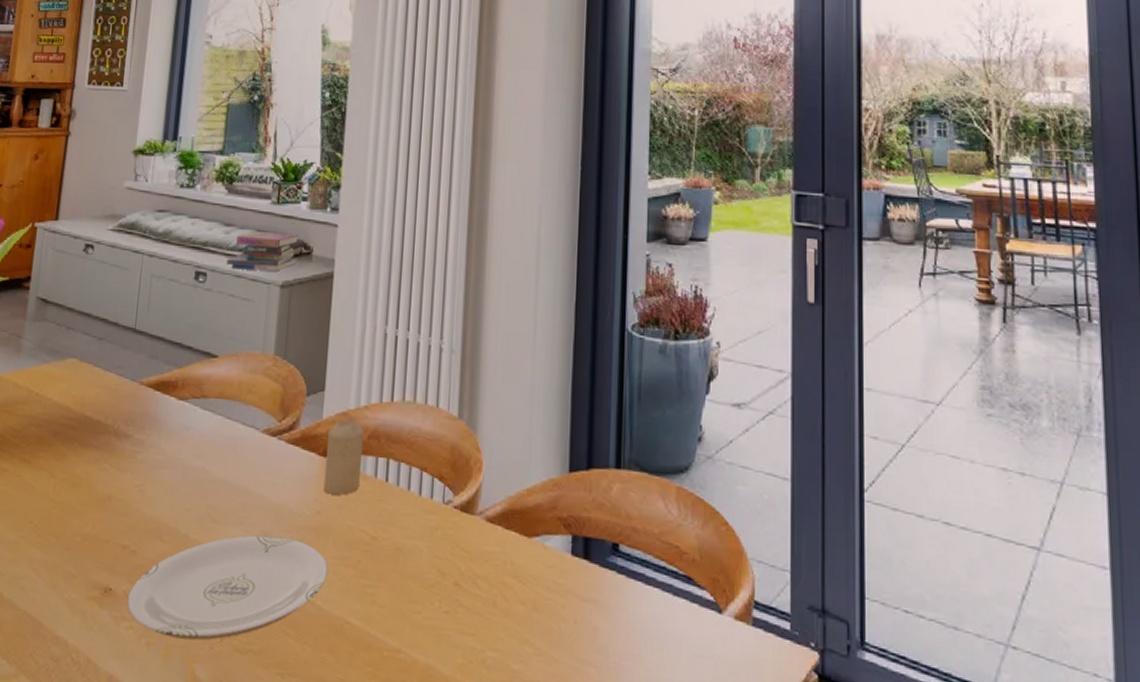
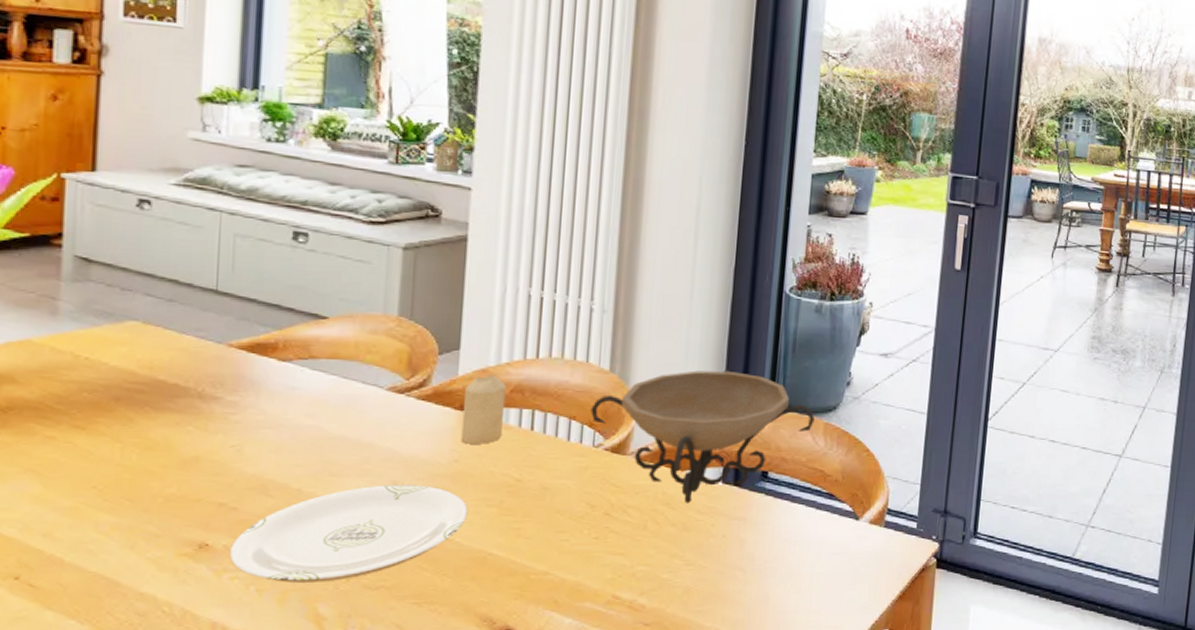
books: present [226,232,298,271] -> none [333,192,423,233]
decorative bowl: none [440,418,666,578] -> present [590,369,815,504]

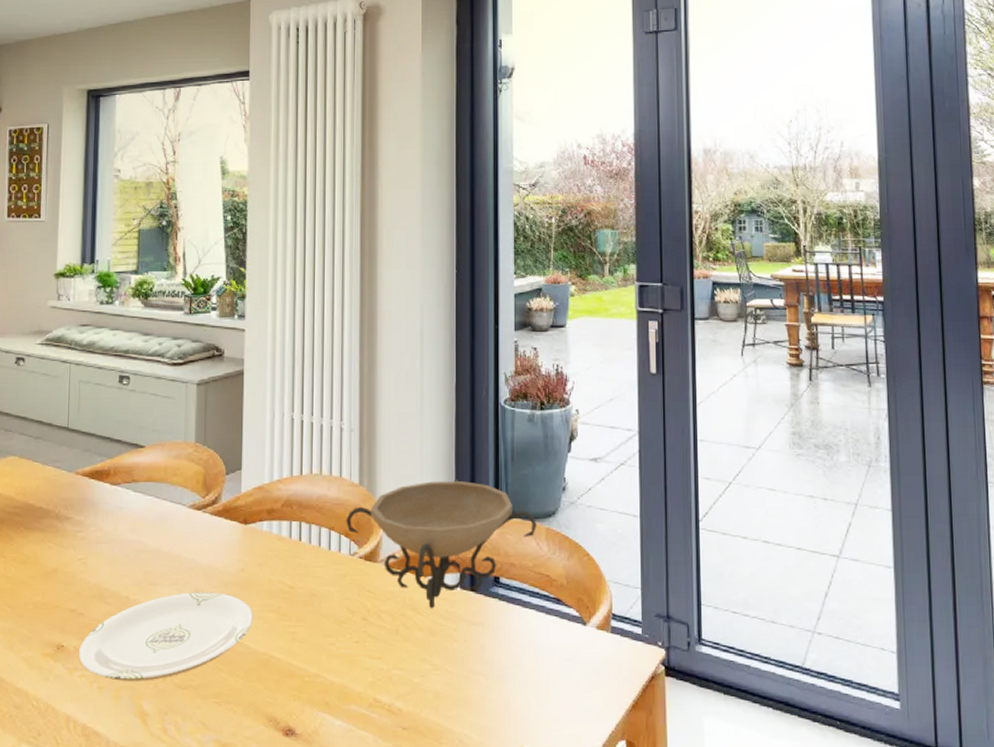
candle: present [461,375,507,444] -> none [245,491,278,554]

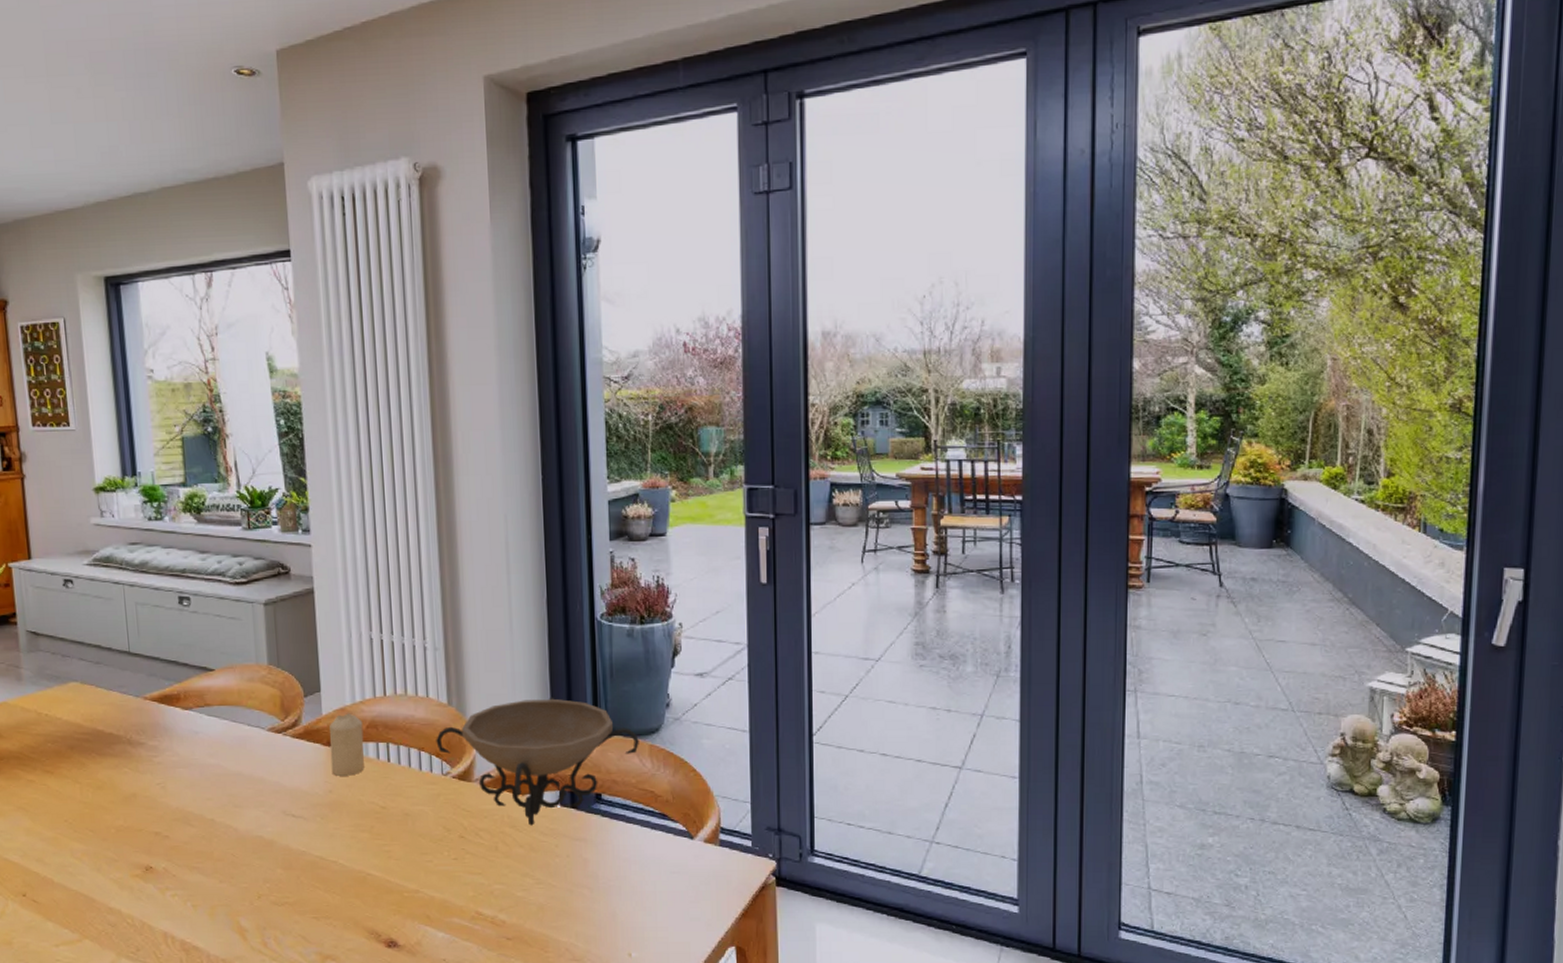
plate: present [78,592,254,681] -> none [168,814,346,899]
candle: none [245,491,278,554] -> present [329,713,365,776]

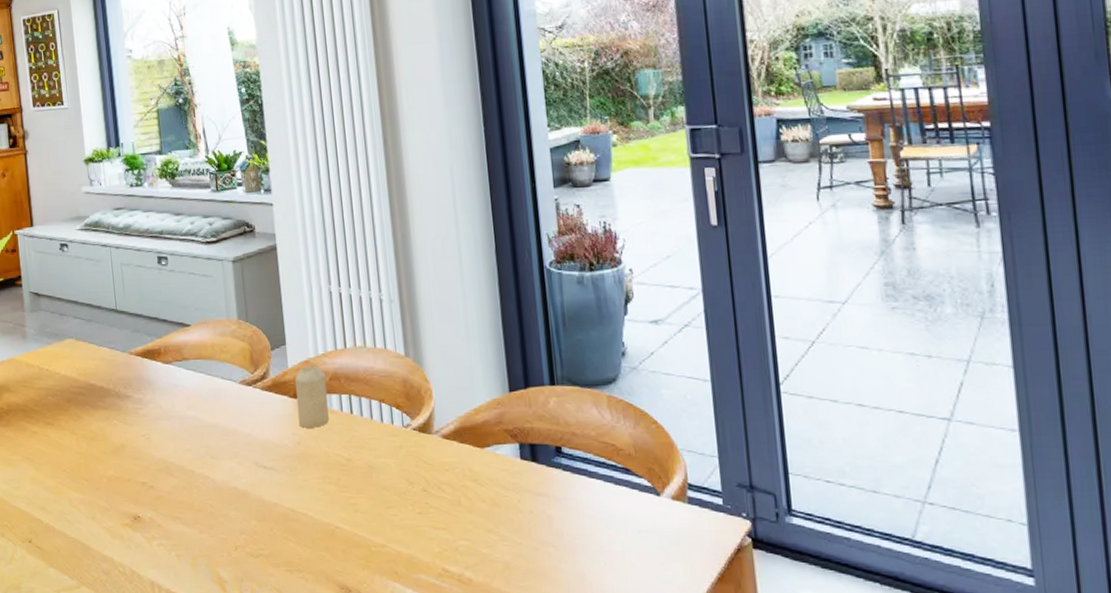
decorative bowl: present [436,697,639,826] -> none [395,347,597,480]

